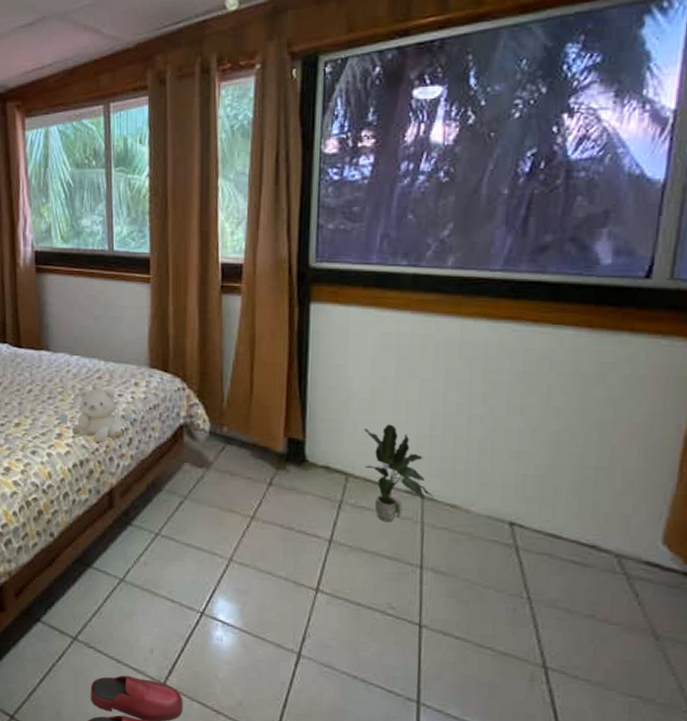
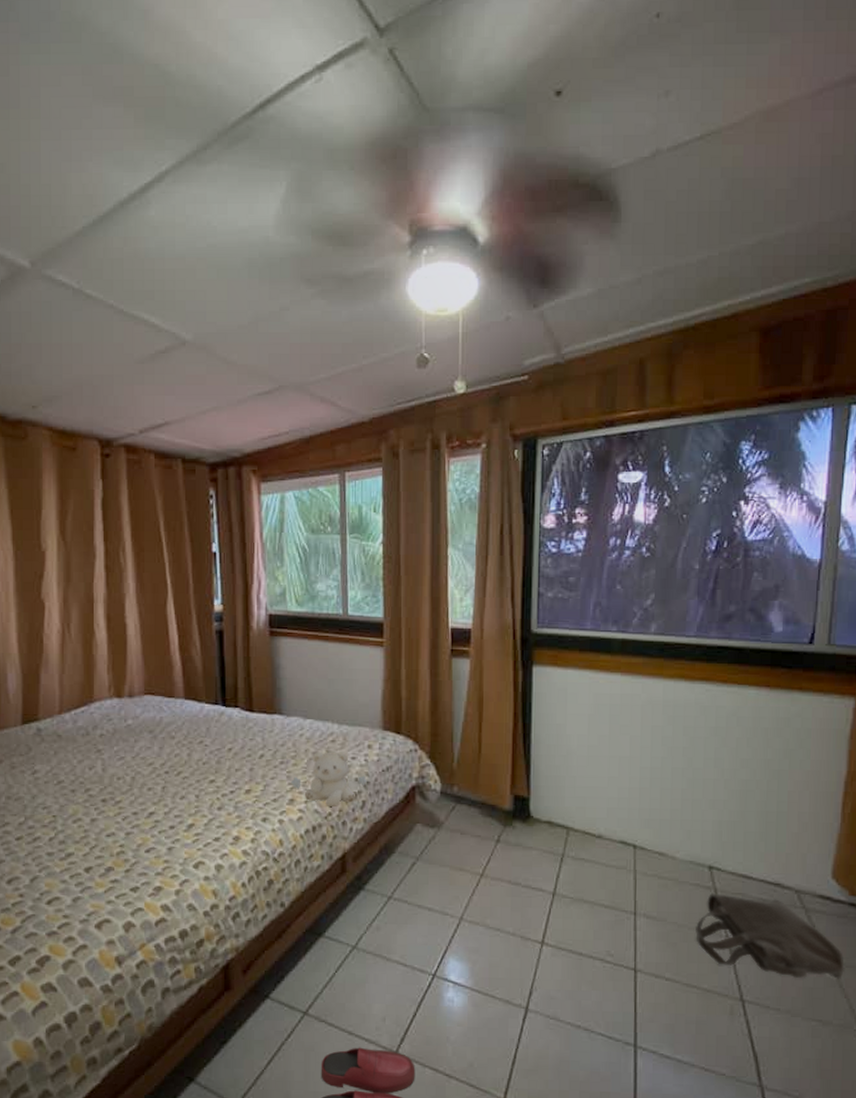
potted plant: present [364,424,434,523] -> none [582,779,644,873]
tote bag: none [491,551,675,655] -> present [696,893,846,979]

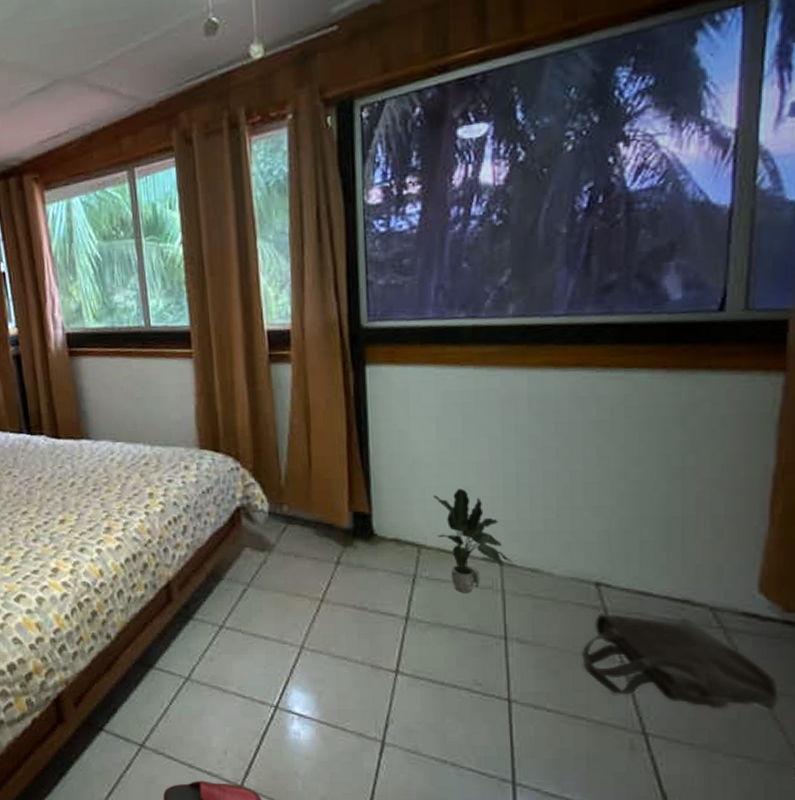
teddy bear: present [290,751,368,808] -> none [105,475,188,534]
potted plant: none [582,779,644,873] -> present [433,488,513,594]

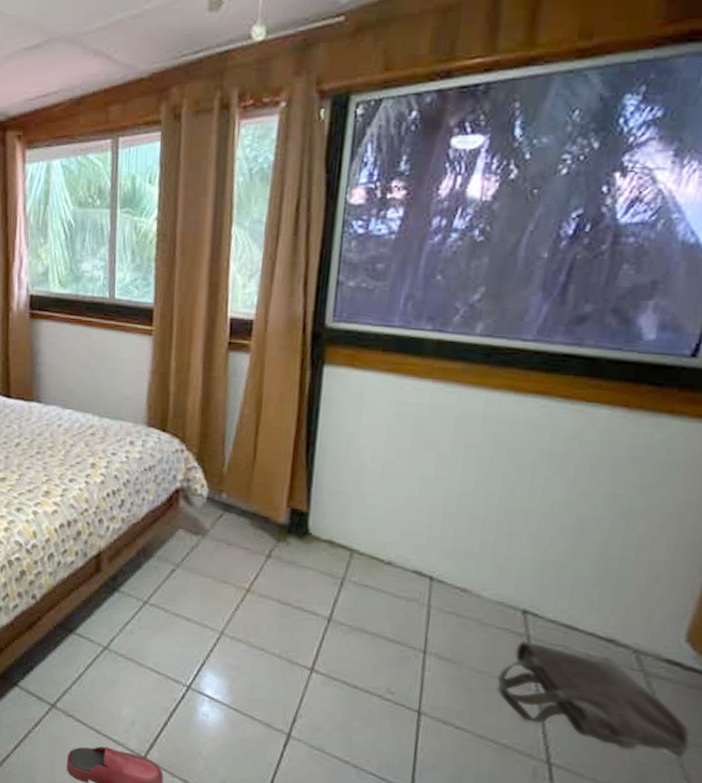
potted plant: present [433,488,513,594] -> none [372,499,443,604]

